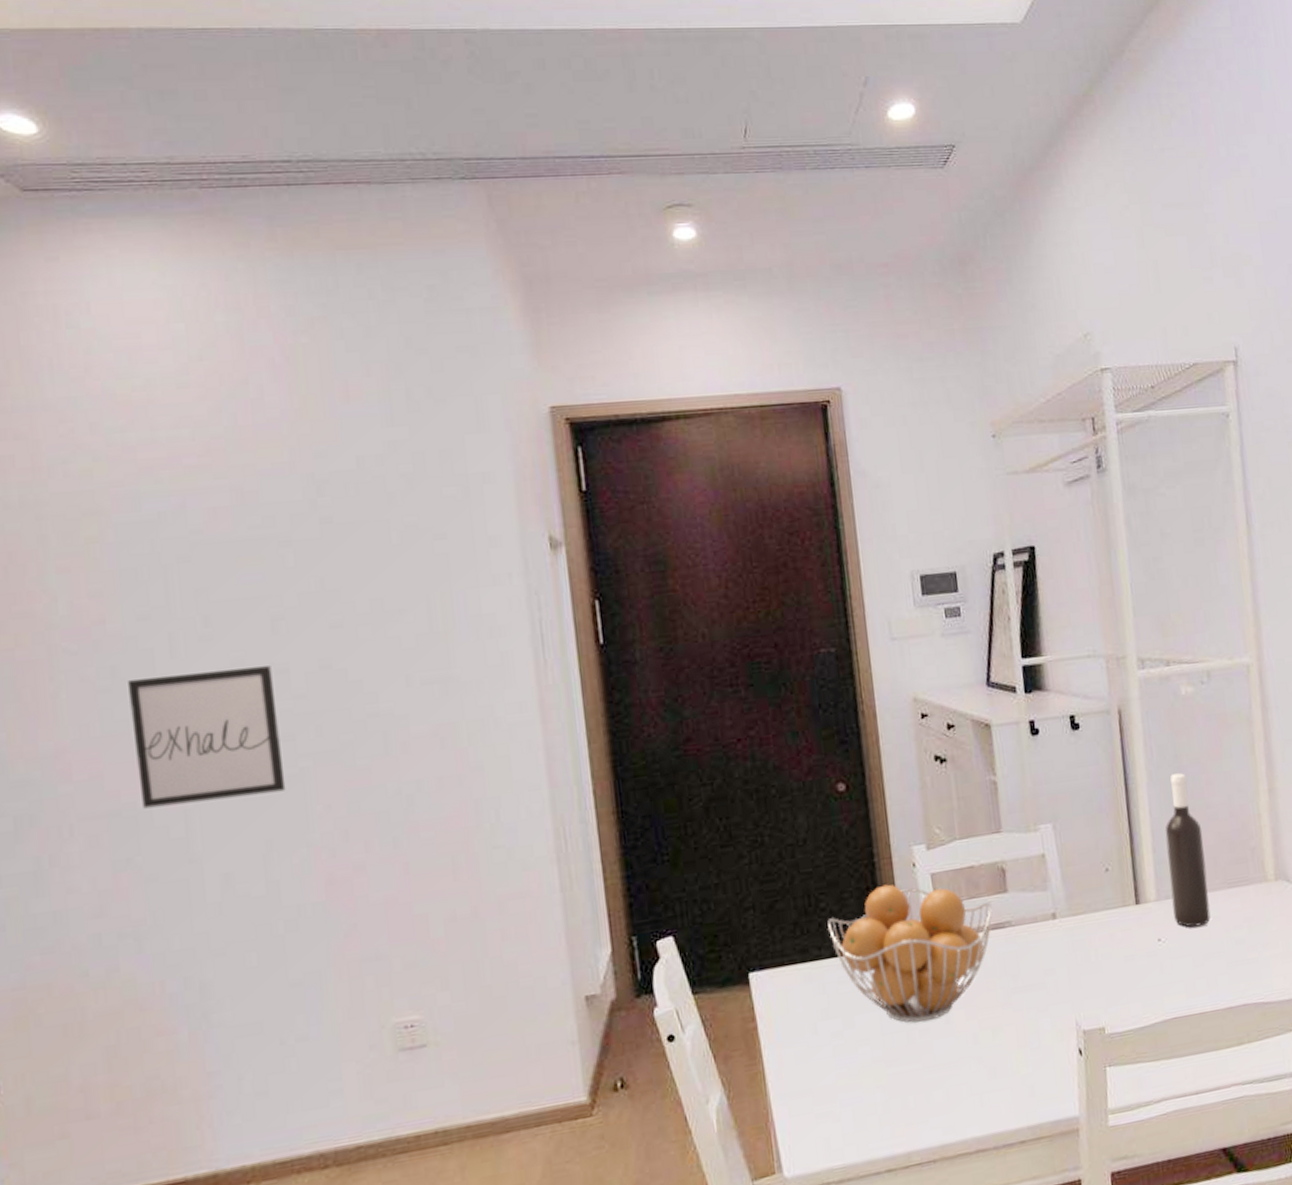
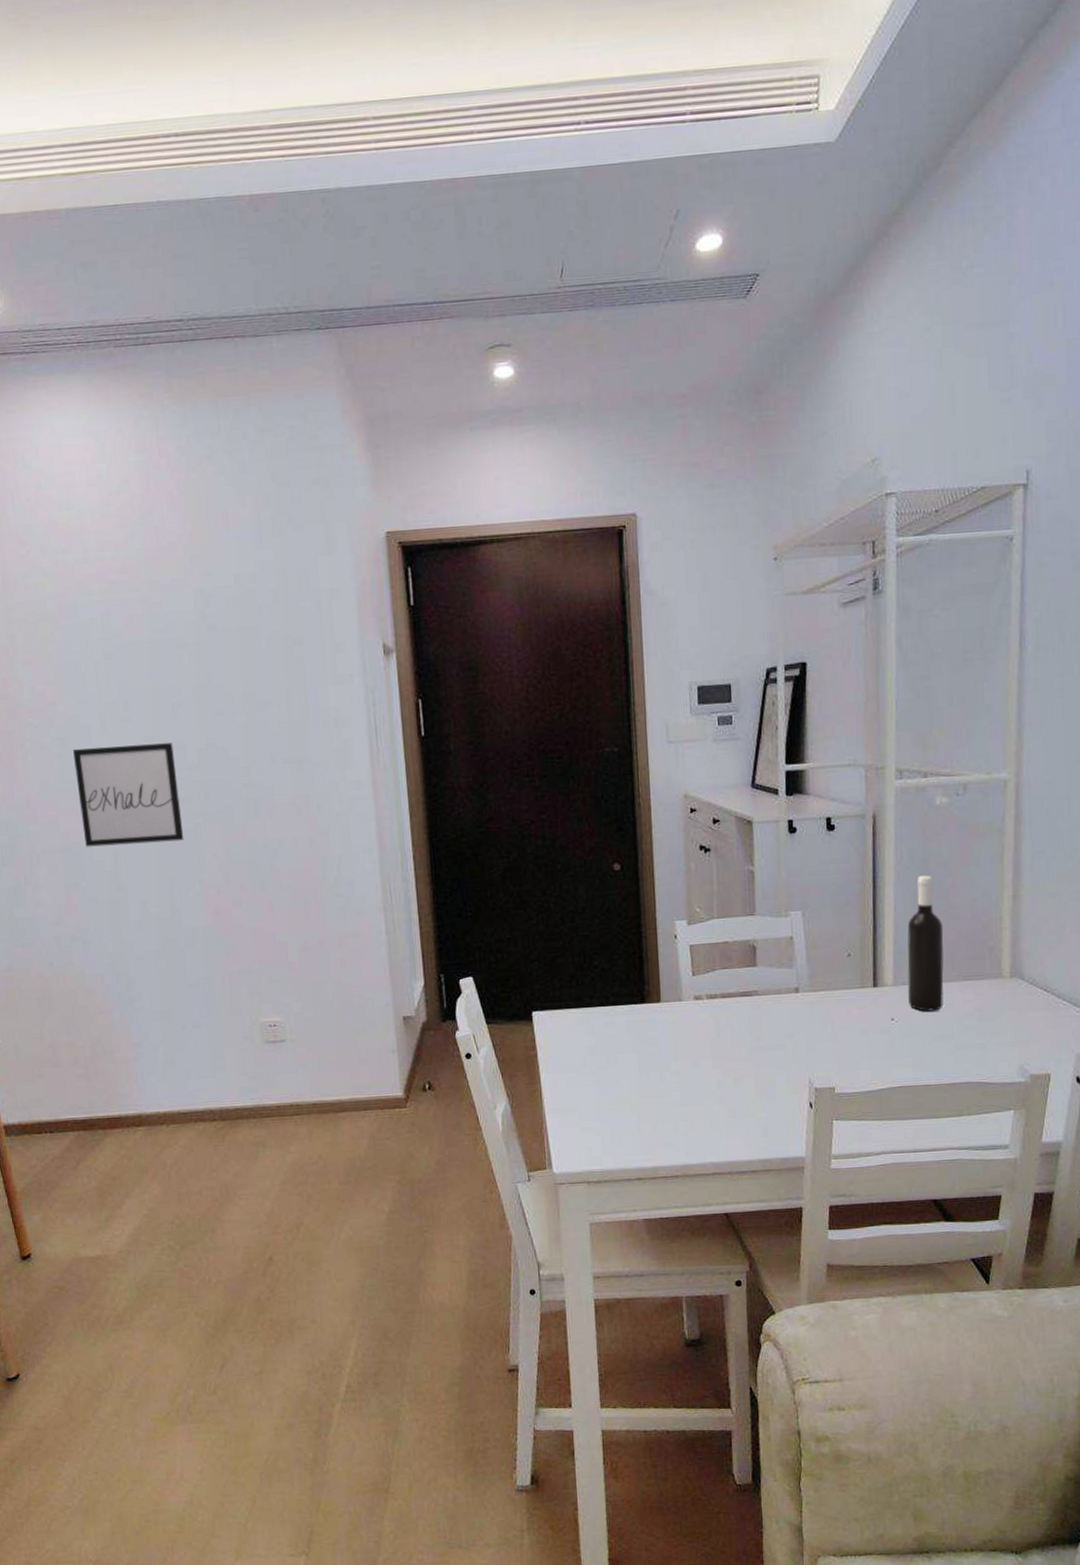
fruit basket: present [827,884,992,1023] -> none [599,951,742,1066]

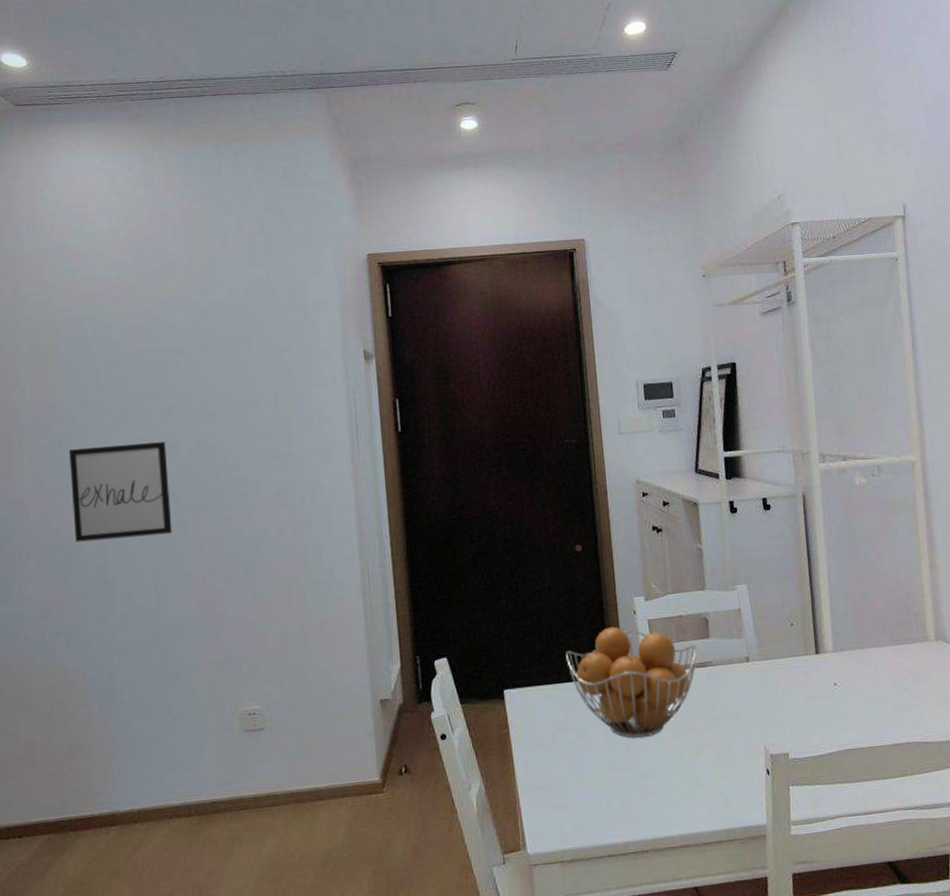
fruit basket: none [599,951,742,1066] -> present [566,626,697,739]
wine bottle: present [907,875,944,1012] -> none [841,548,879,676]

